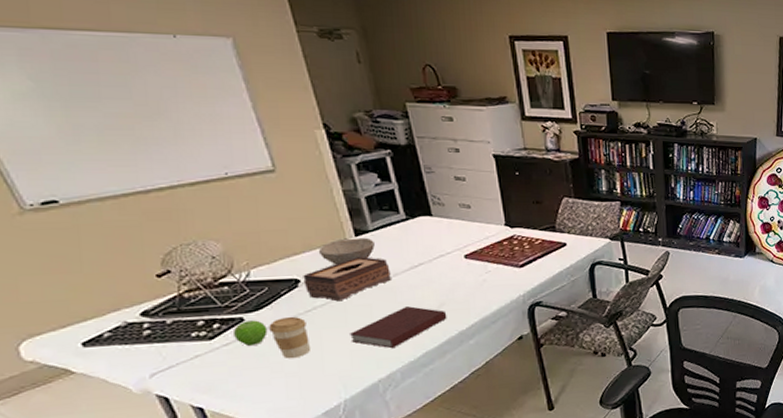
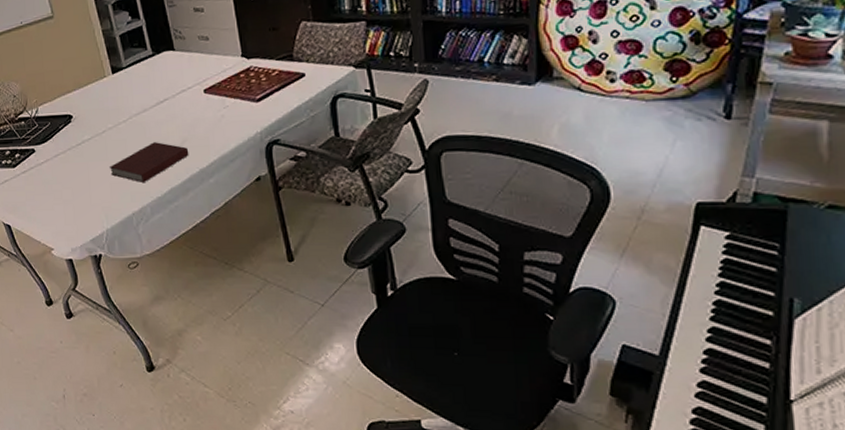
fruit: present [234,320,268,346] -> none [28,151,51,174]
coffee cup: present [269,316,310,359] -> none [51,149,81,188]
tissue box: present [303,257,391,302] -> none [74,93,141,136]
bowl: present [318,237,375,265] -> none [85,74,128,102]

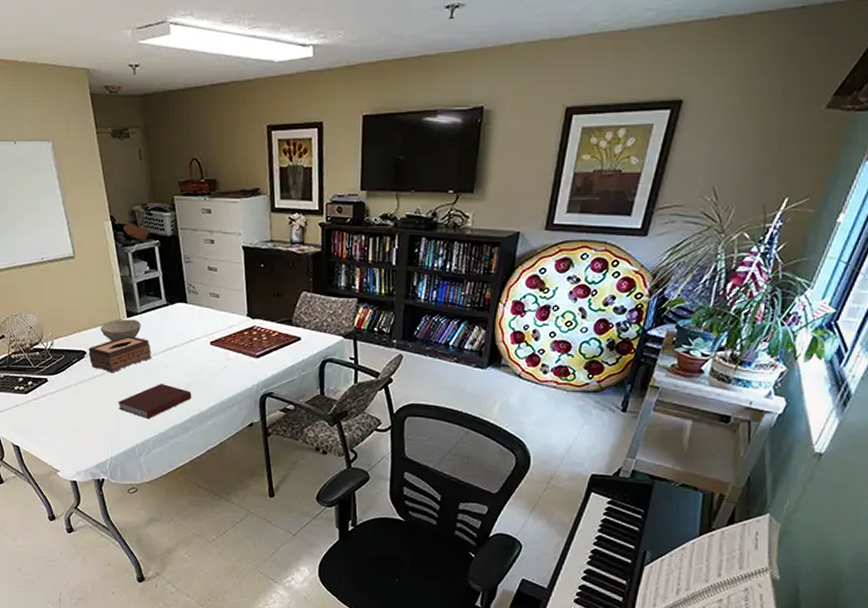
tissue box: none [74,93,141,136] -> present [88,336,151,373]
bowl: none [85,74,128,102] -> present [100,319,141,342]

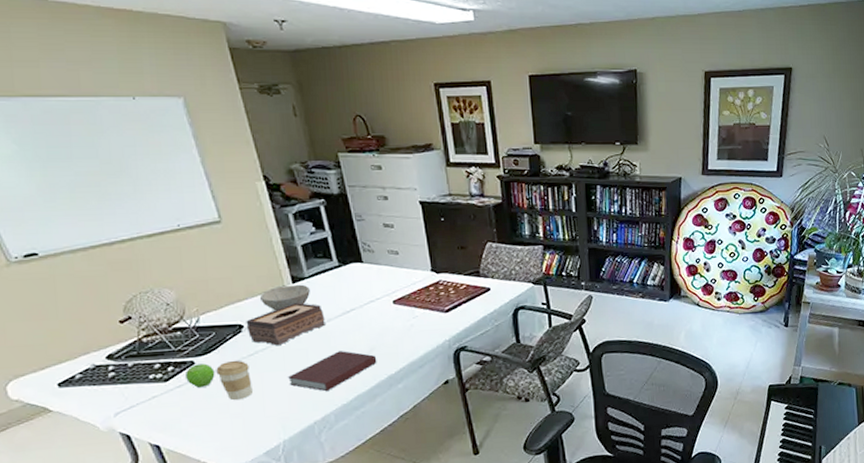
fruit: none [41,381,62,402] -> present [186,363,215,387]
coffee cup: none [63,381,89,417] -> present [216,360,253,401]

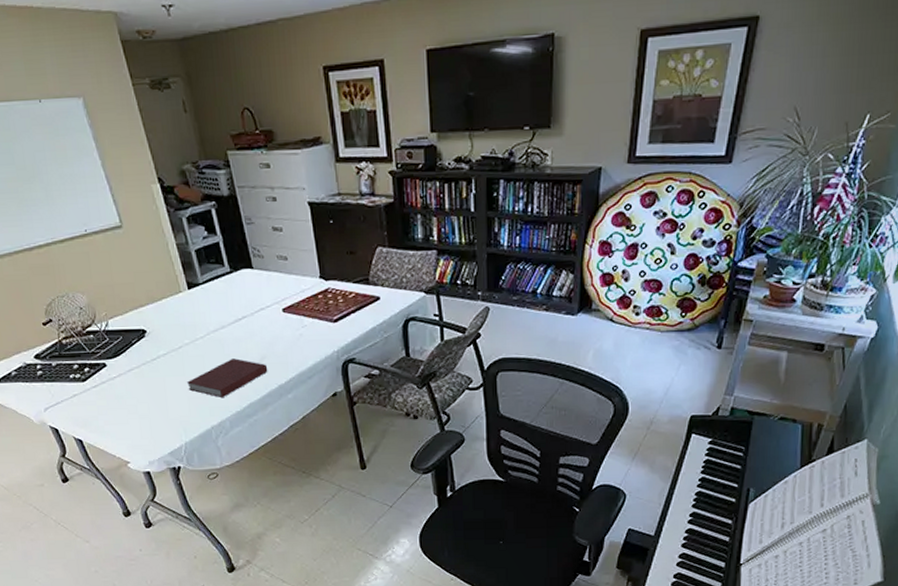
fruit: present [186,363,215,387] -> none [99,366,124,388]
coffee cup: present [216,360,253,401] -> none [125,364,157,403]
tissue box: present [246,303,325,346] -> none [148,309,219,352]
bowl: present [259,284,310,311] -> none [159,290,205,317]

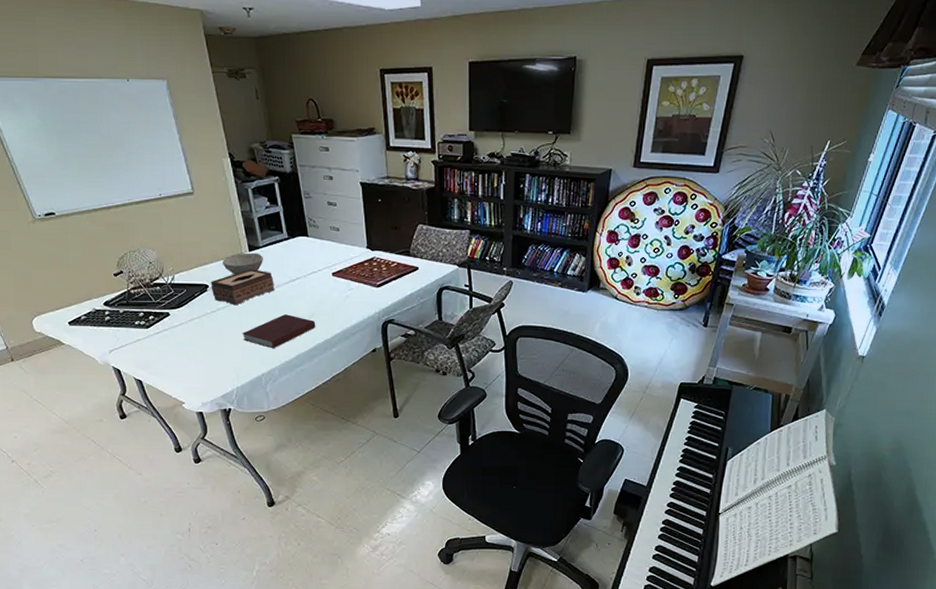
tissue box: none [148,309,219,352] -> present [211,269,274,306]
bowl: none [159,290,205,317] -> present [222,253,263,275]

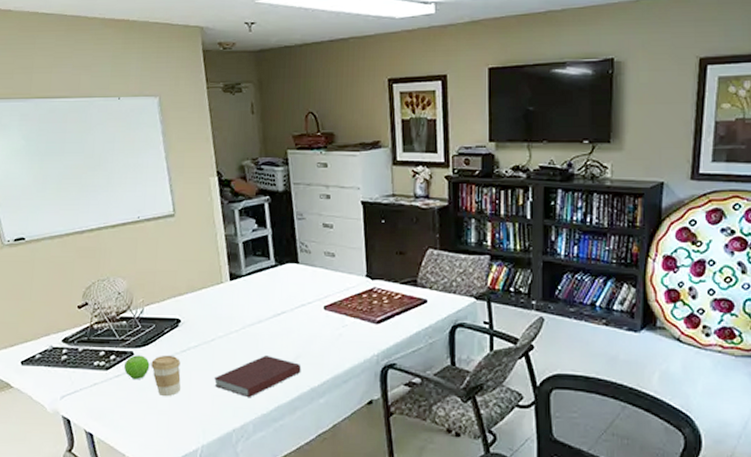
fruit: none [163,315,185,335] -> present [124,355,150,379]
coffee cup: none [186,315,214,349] -> present [151,354,181,397]
tissue box: present [211,269,274,306] -> none [183,301,256,344]
bowl: present [222,253,263,275] -> none [198,282,245,308]

